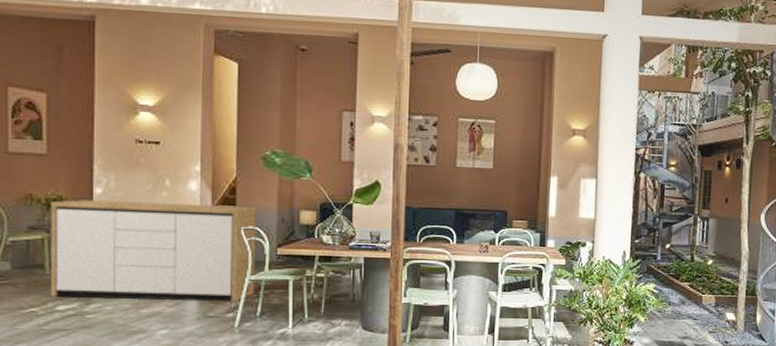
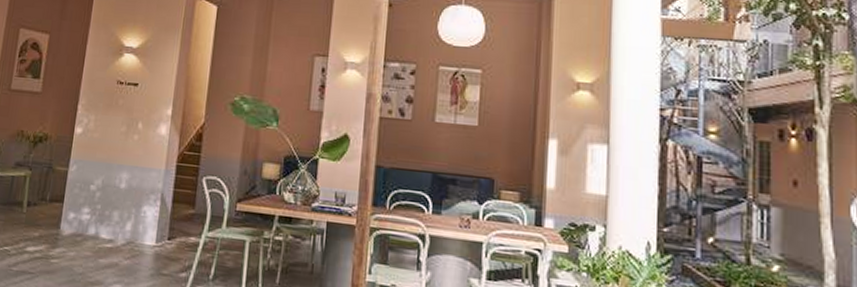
sideboard: present [50,200,256,303] -> none [23,138,220,261]

